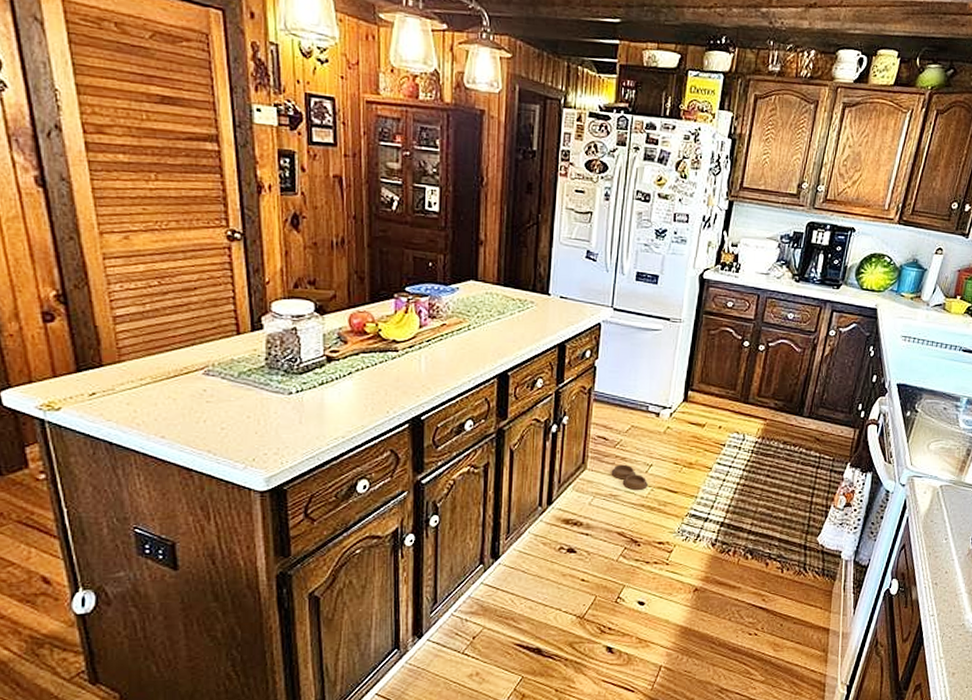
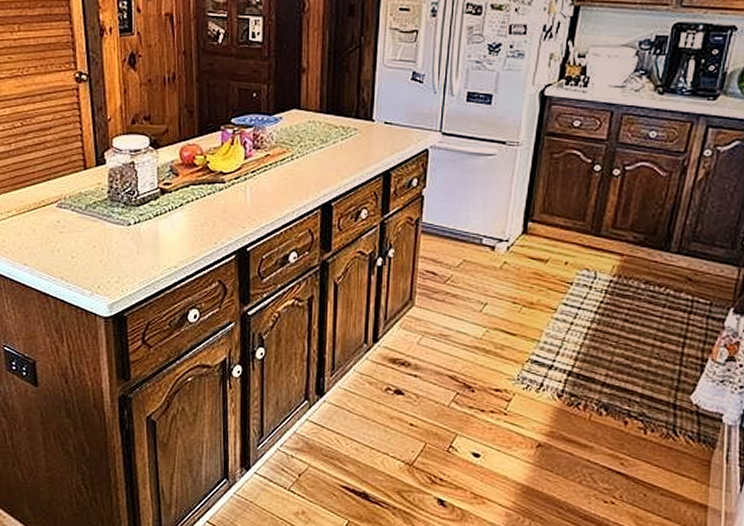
pet bowl: present [611,464,648,490] -> none [441,301,482,331]

